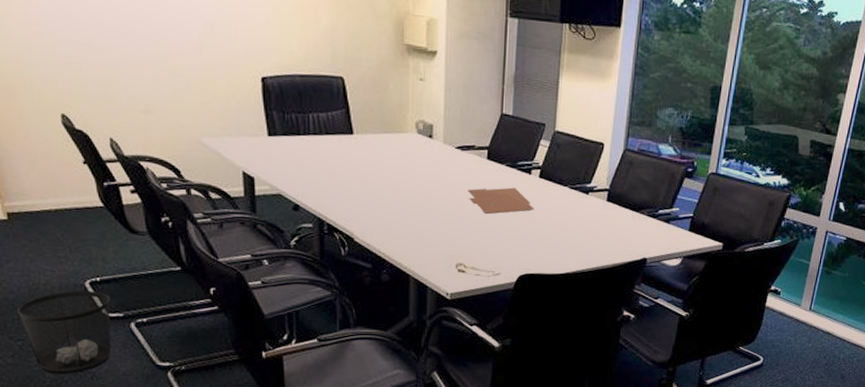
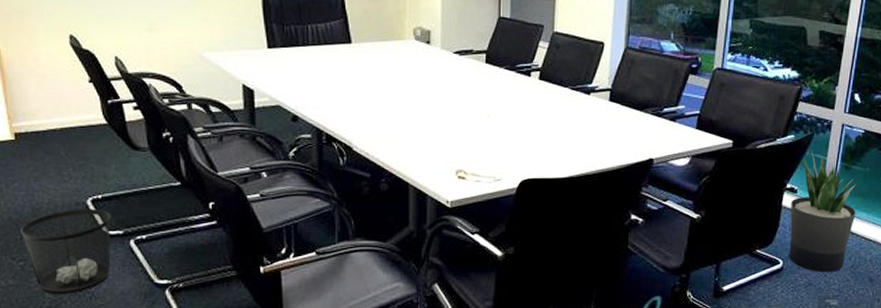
papers: present [468,187,534,214] -> none [467,90,535,118]
planter: none [769,256,835,370] -> present [789,151,856,273]

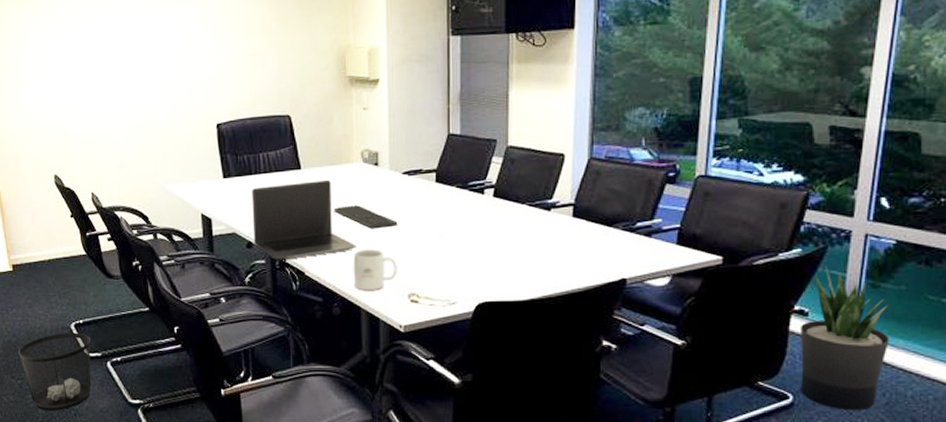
laptop computer: none [298,55,406,136] -> present [252,179,357,261]
computer keyboard: none [385,82,448,106] -> present [334,205,398,229]
mug: none [402,126,446,167] -> present [353,249,398,291]

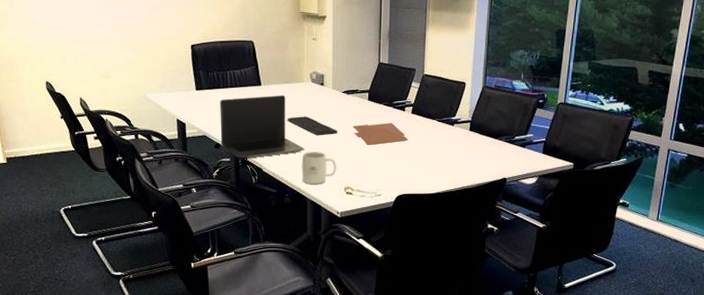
waste bin: present [18,332,91,410] -> none [12,216,79,282]
papers: none [417,210,490,239] -> present [353,123,408,145]
planter: present [801,267,889,411] -> none [621,172,680,274]

